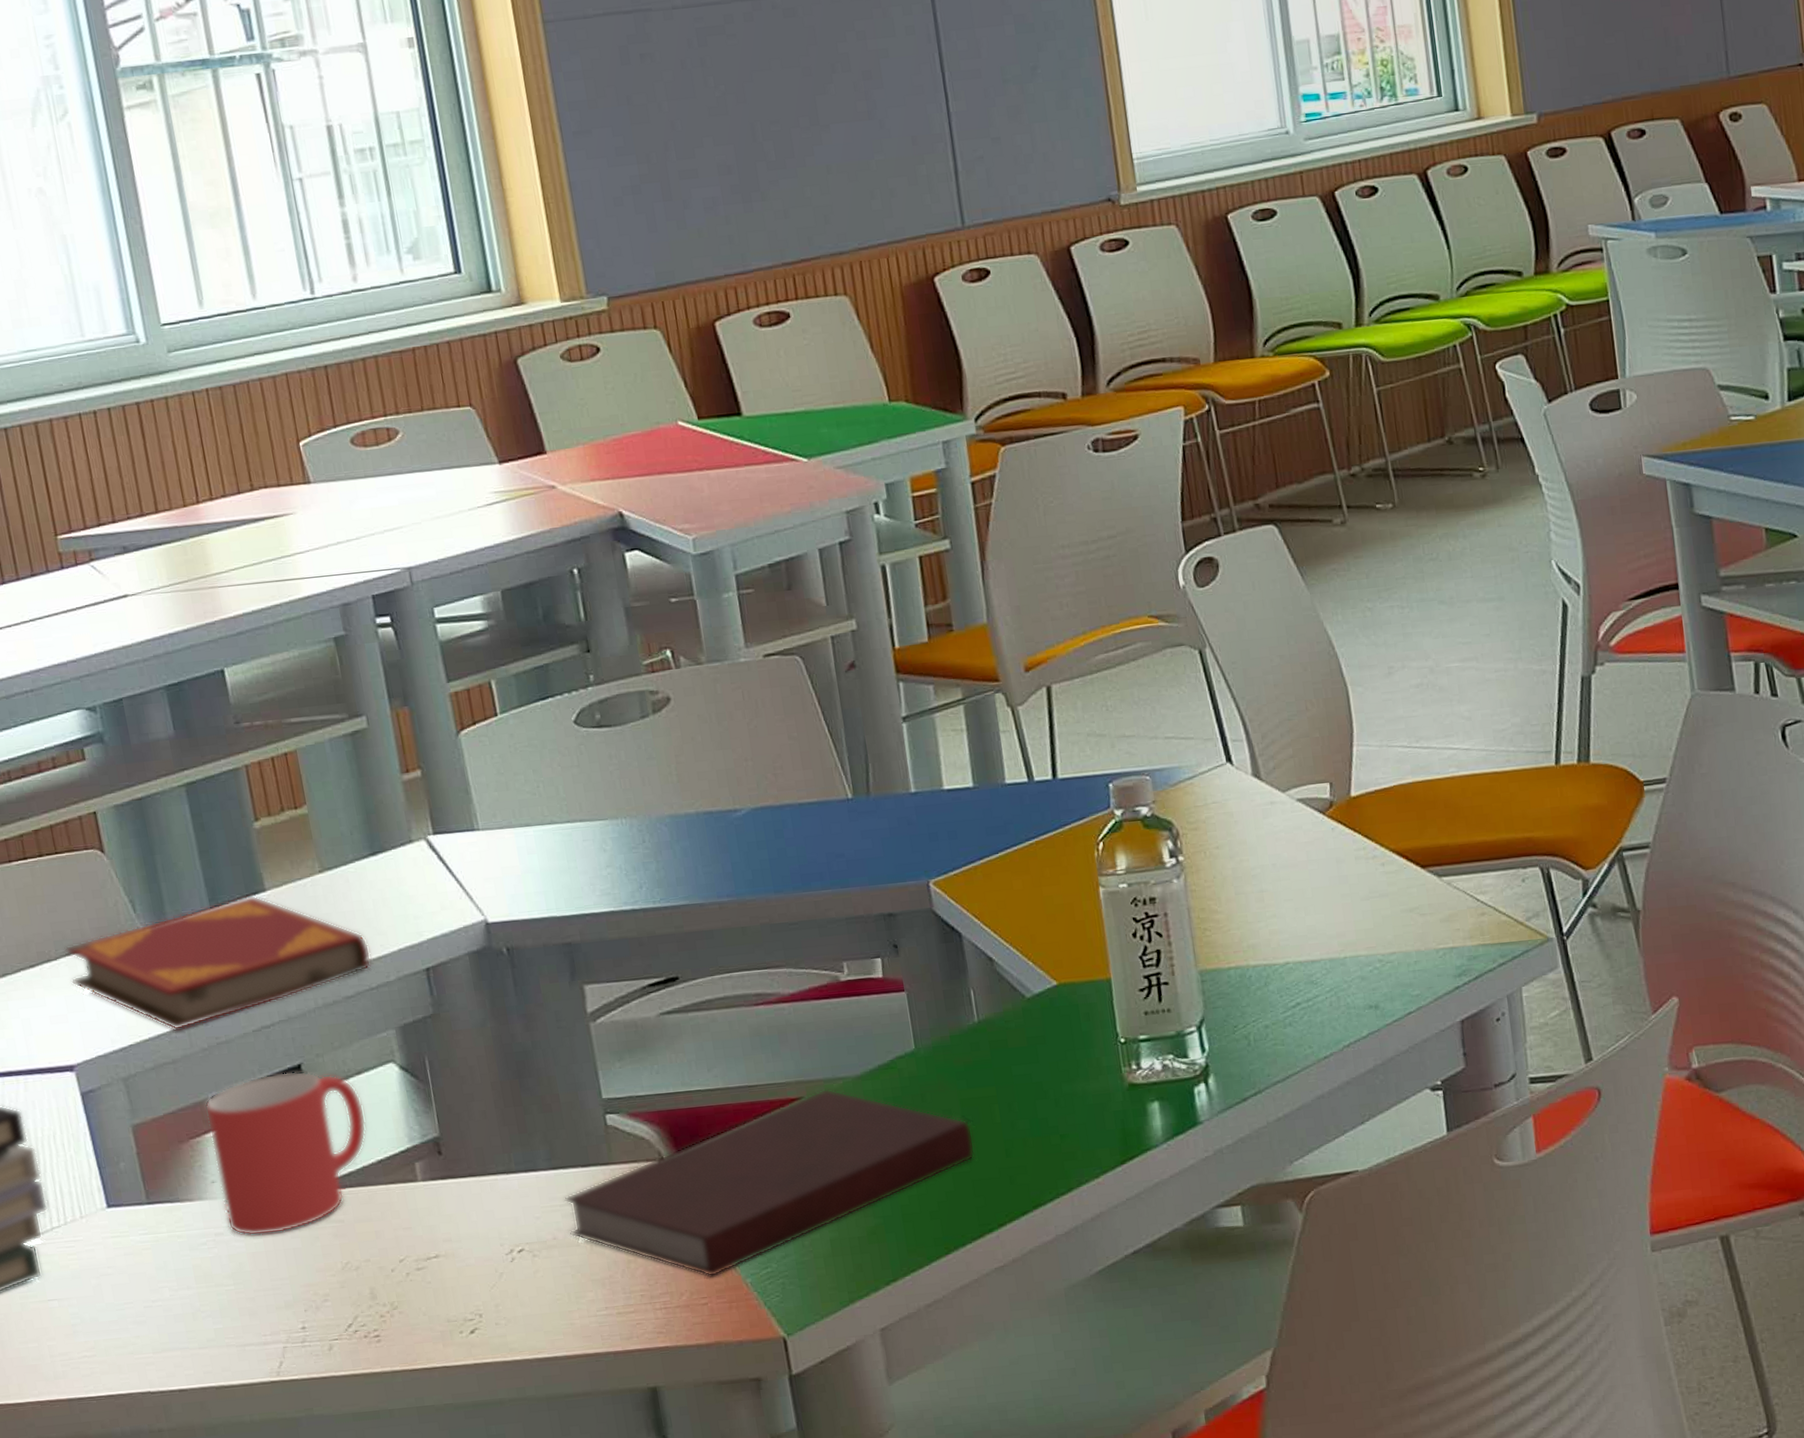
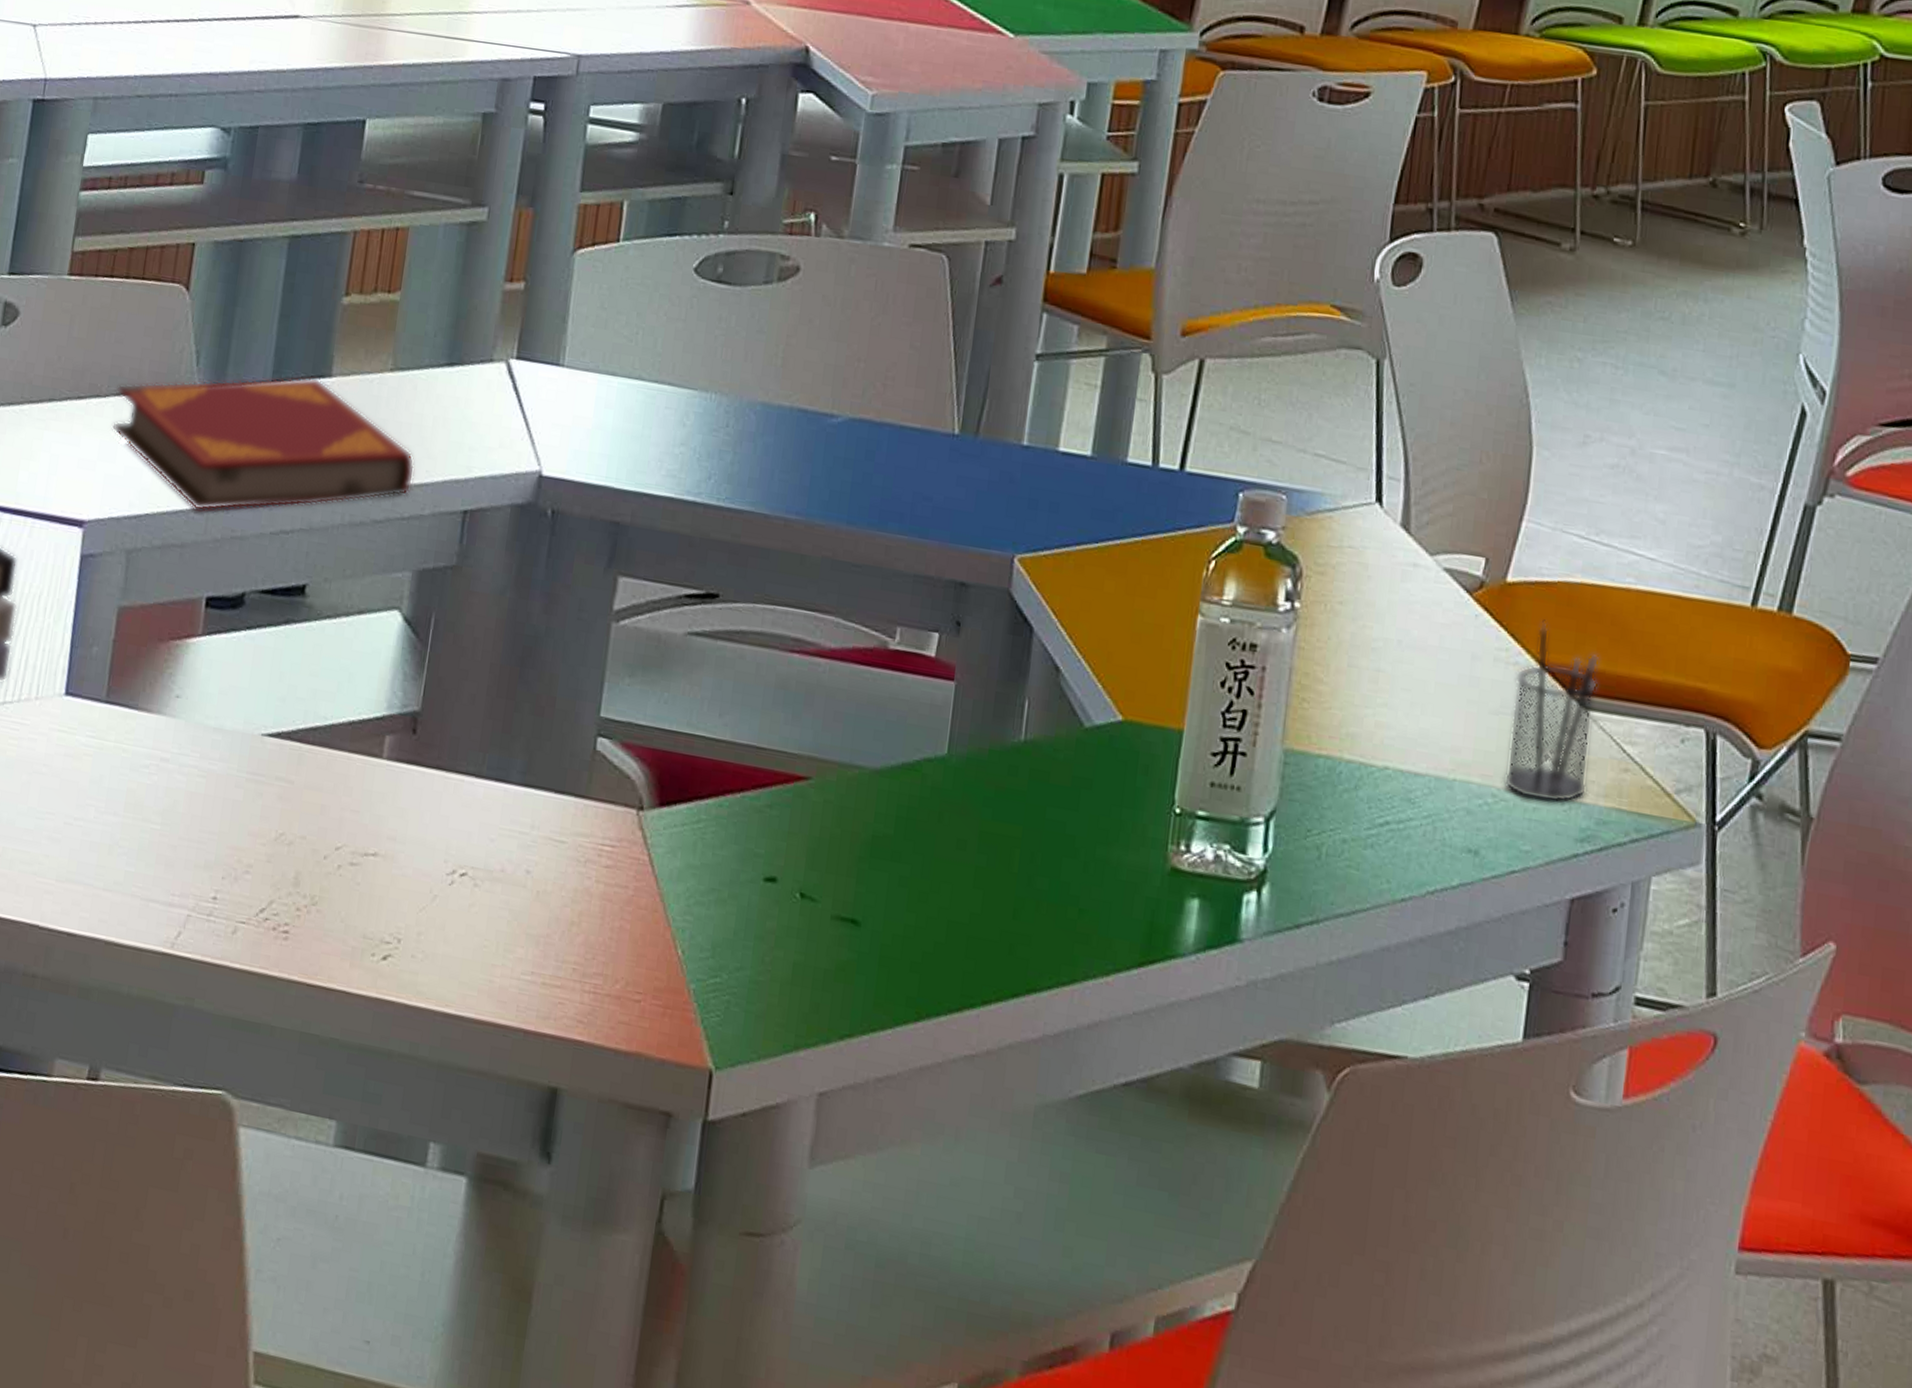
mug: present [204,1071,367,1236] -> none [177,586,354,779]
notebook: present [564,1088,976,1277] -> none [520,774,984,971]
pencil holder: none [1376,818,1455,956] -> present [1504,619,1600,803]

